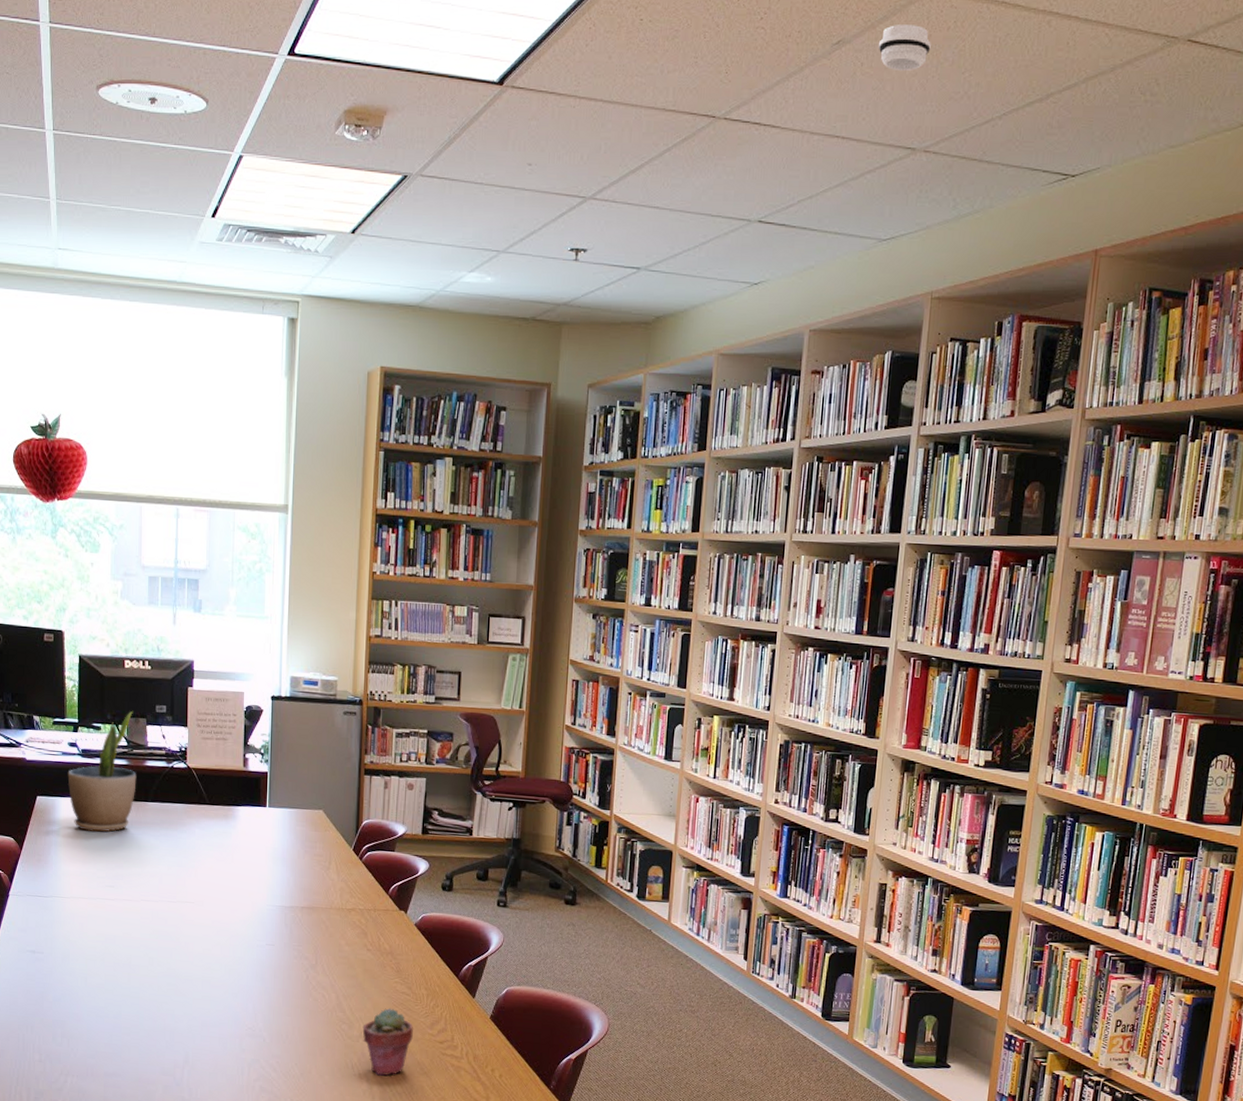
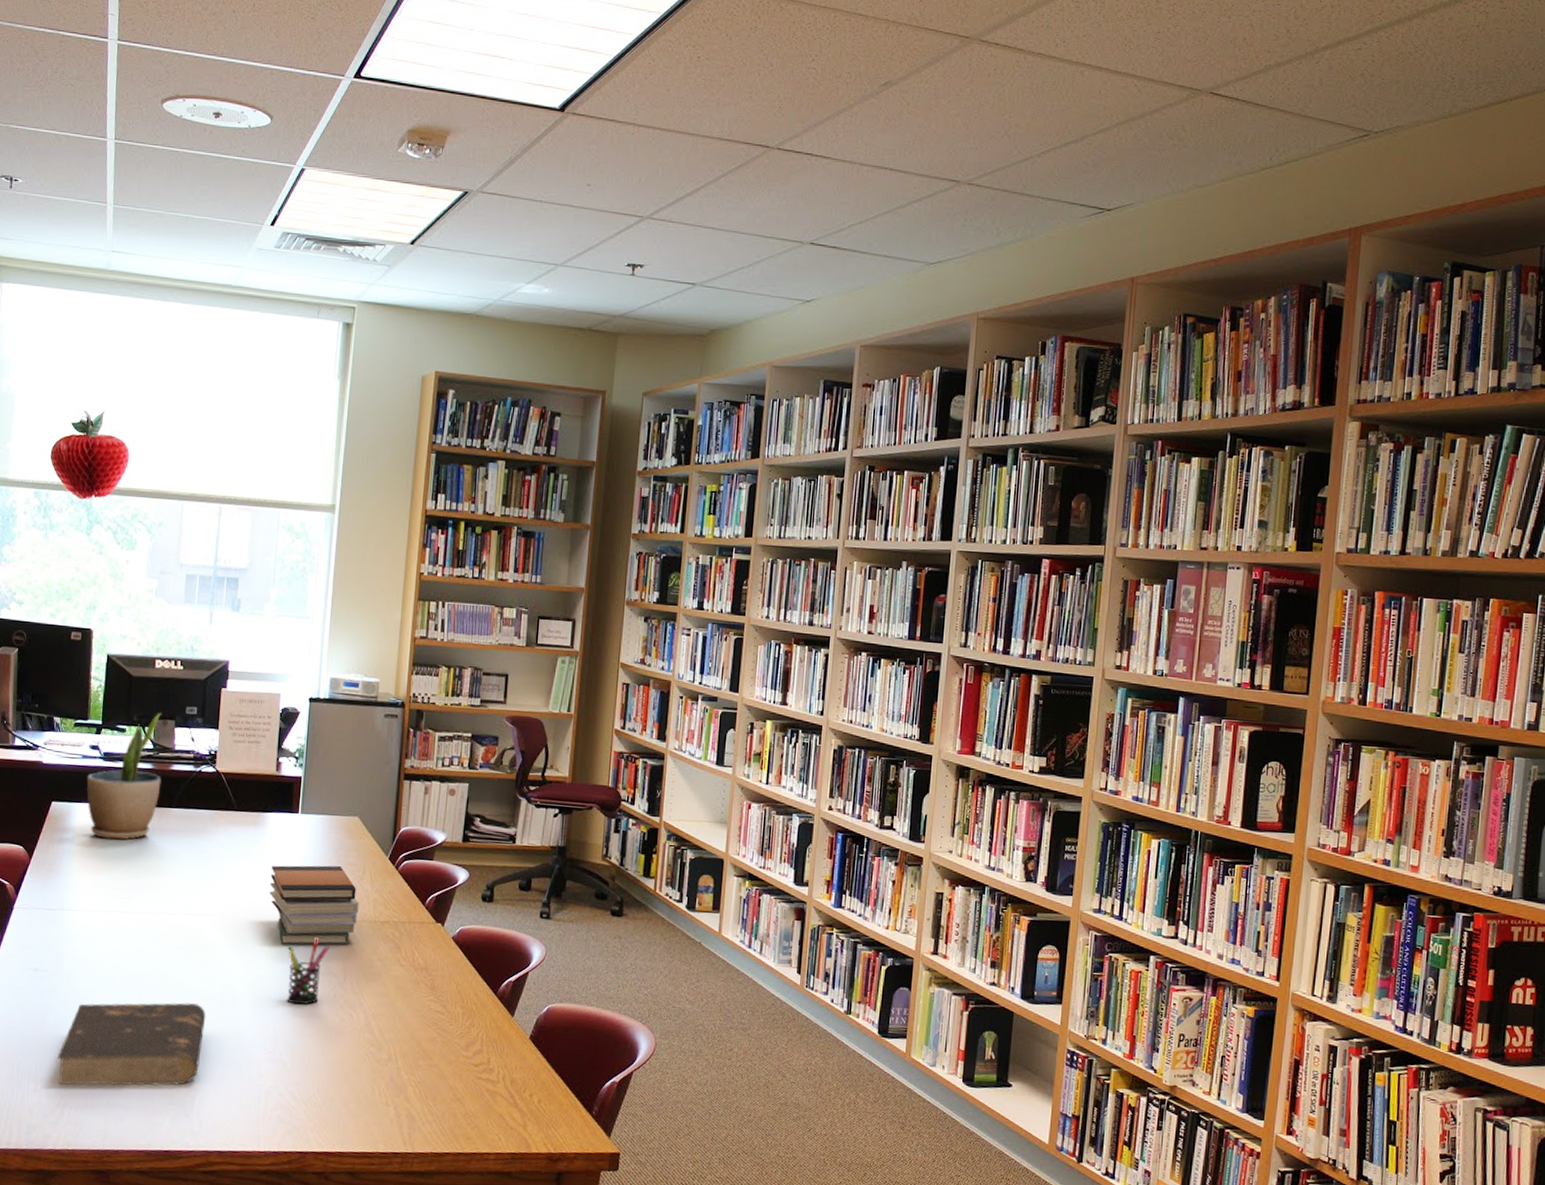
book: none [58,982,190,1058] -> present [57,1003,206,1086]
book stack: none [242,856,327,931] -> present [269,865,359,946]
pen holder: none [262,924,301,986] -> present [287,938,330,1005]
potted succulent: present [362,1007,413,1076] -> none [392,1028,447,1103]
smoke detector: present [878,25,931,70] -> none [923,70,973,111]

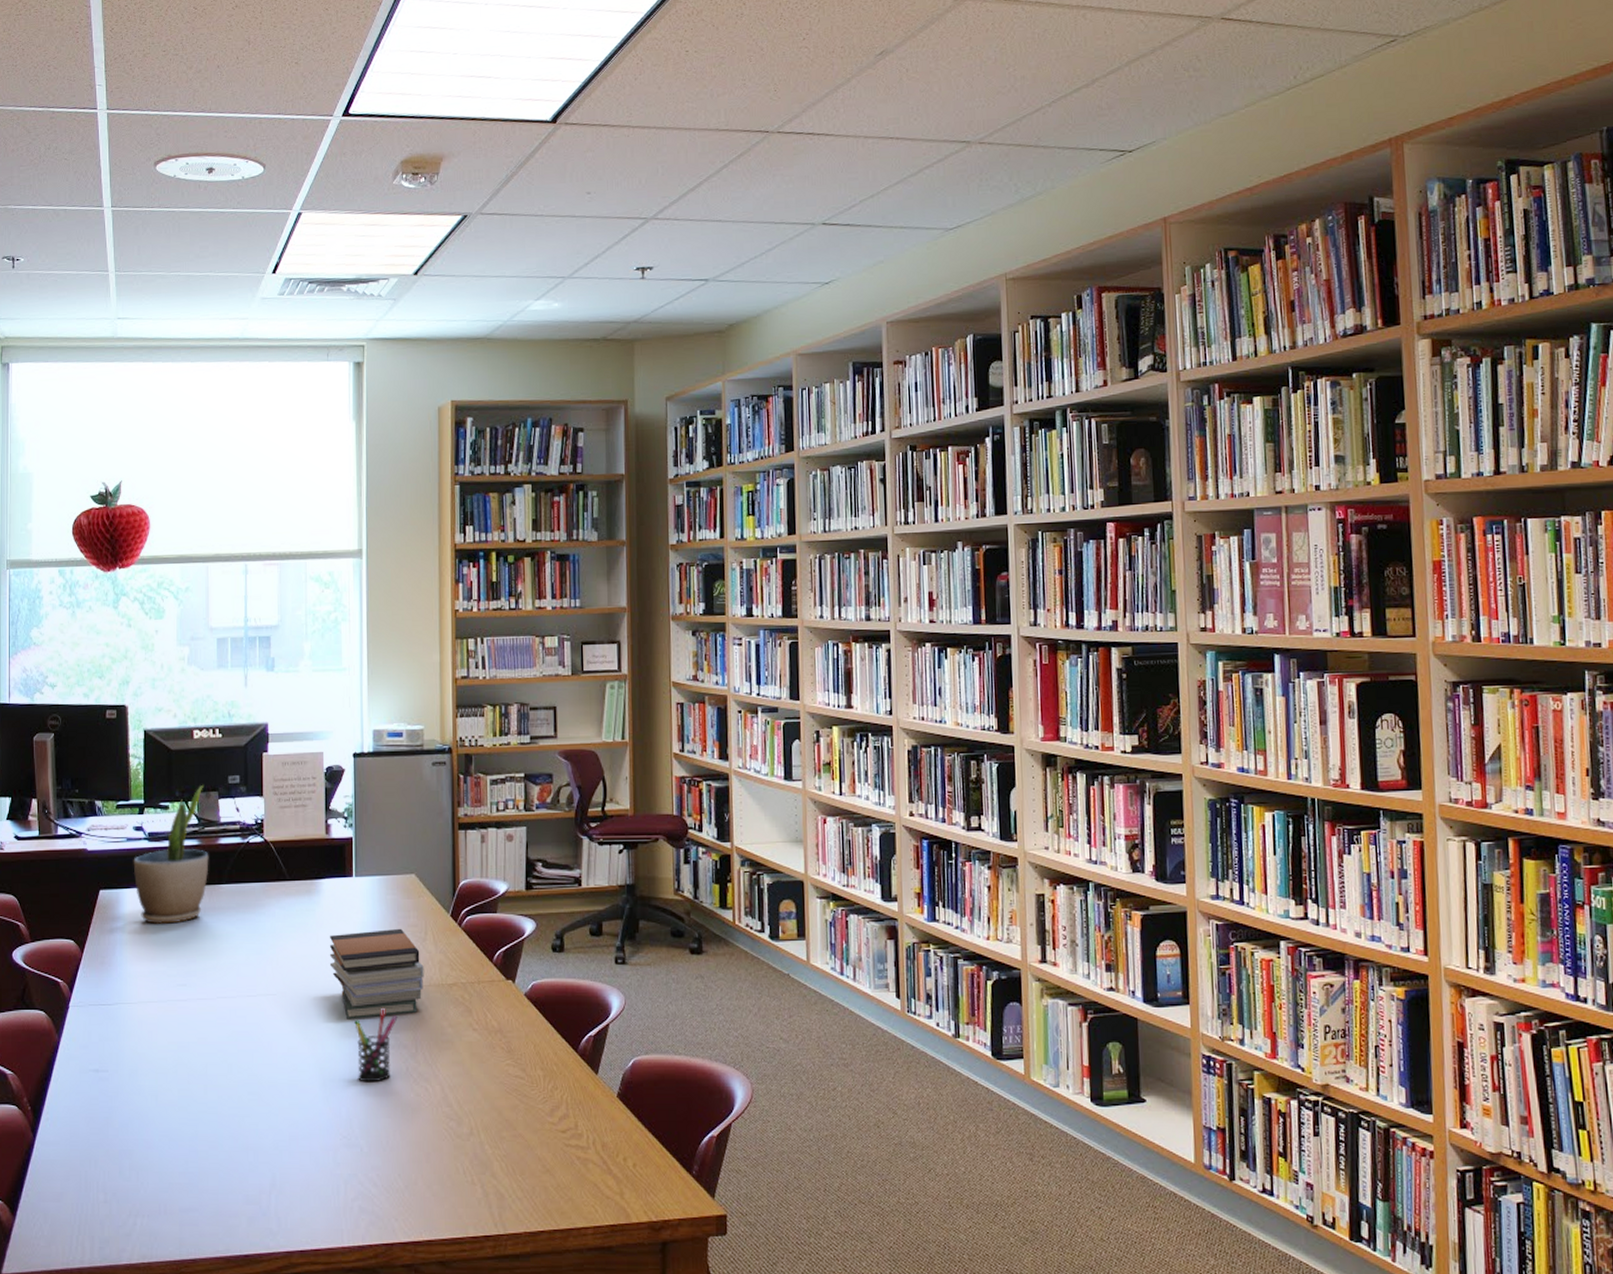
book: present [57,1003,206,1086] -> none [125,1092,276,1193]

